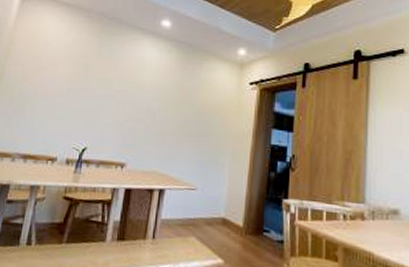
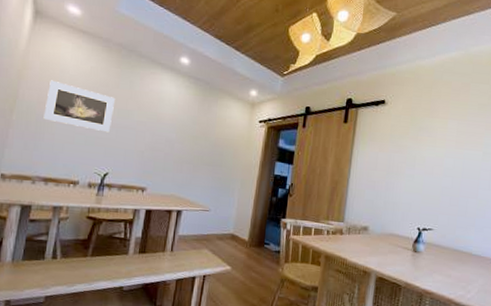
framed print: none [26,54,96,104] -> present [43,80,116,133]

